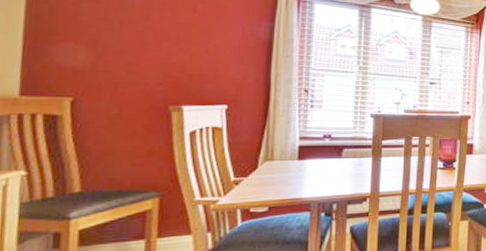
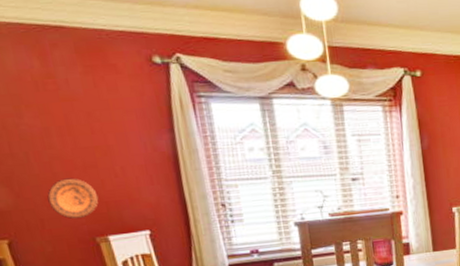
decorative plate: none [129,48,183,87] -> present [47,178,98,219]

